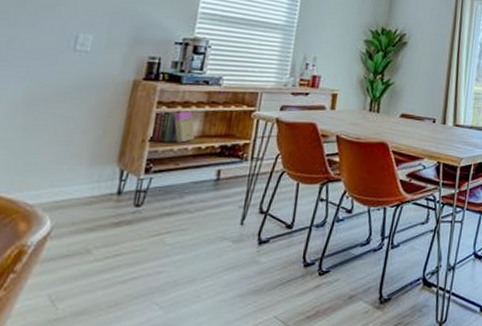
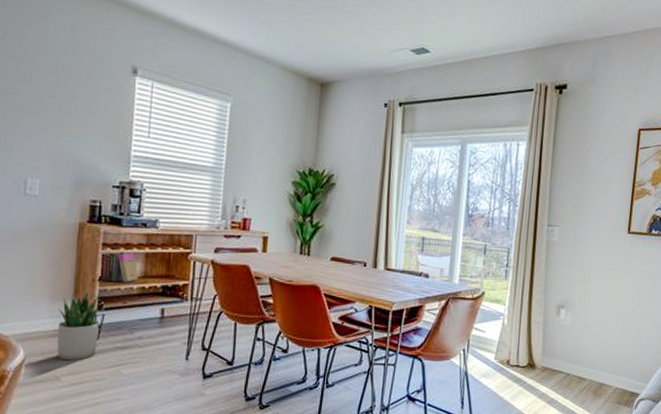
planter: none [91,153,151,230] -> present [56,291,101,361]

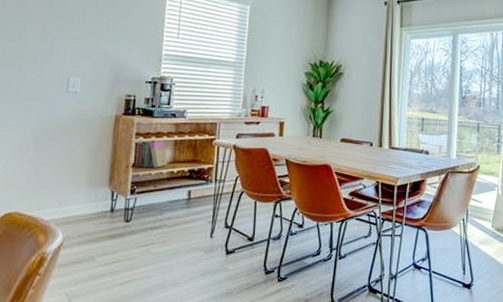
planter: present [56,291,101,361] -> none [92,177,134,242]

